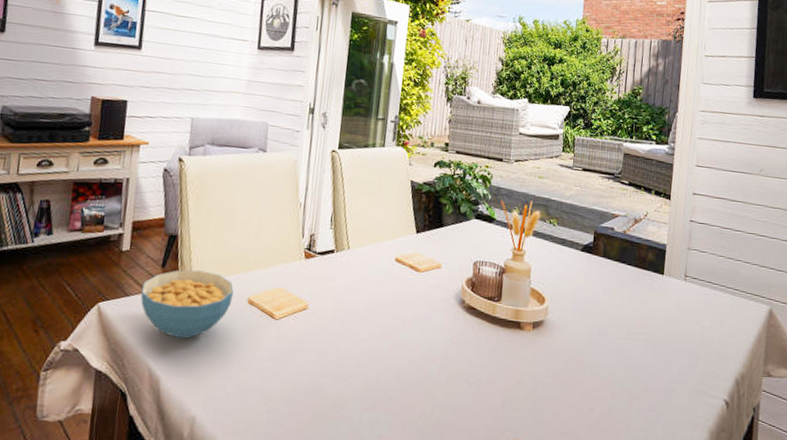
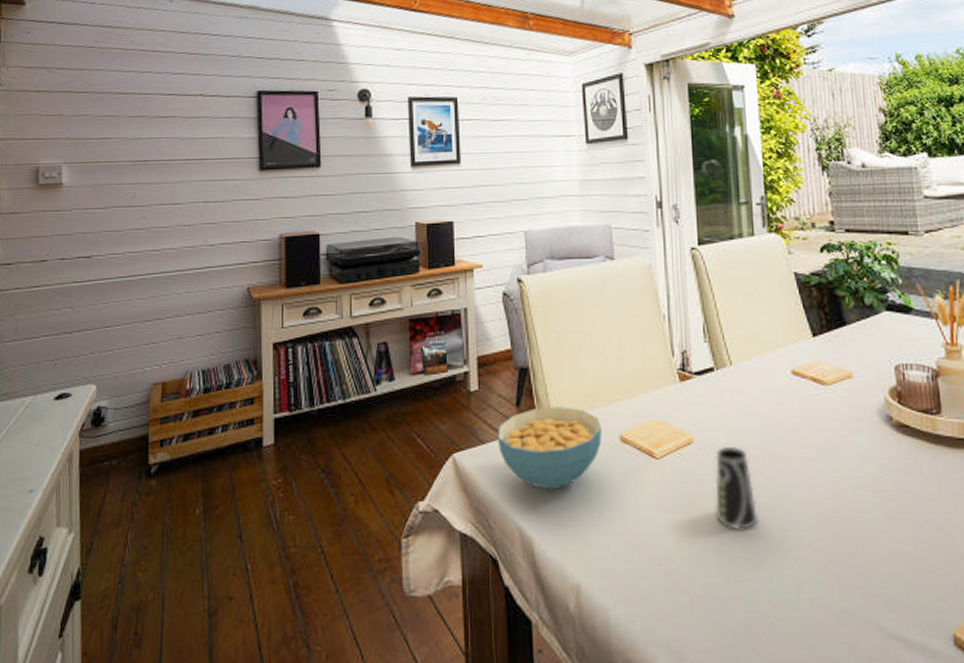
cup: none [317,313,351,380] -> present [715,445,759,530]

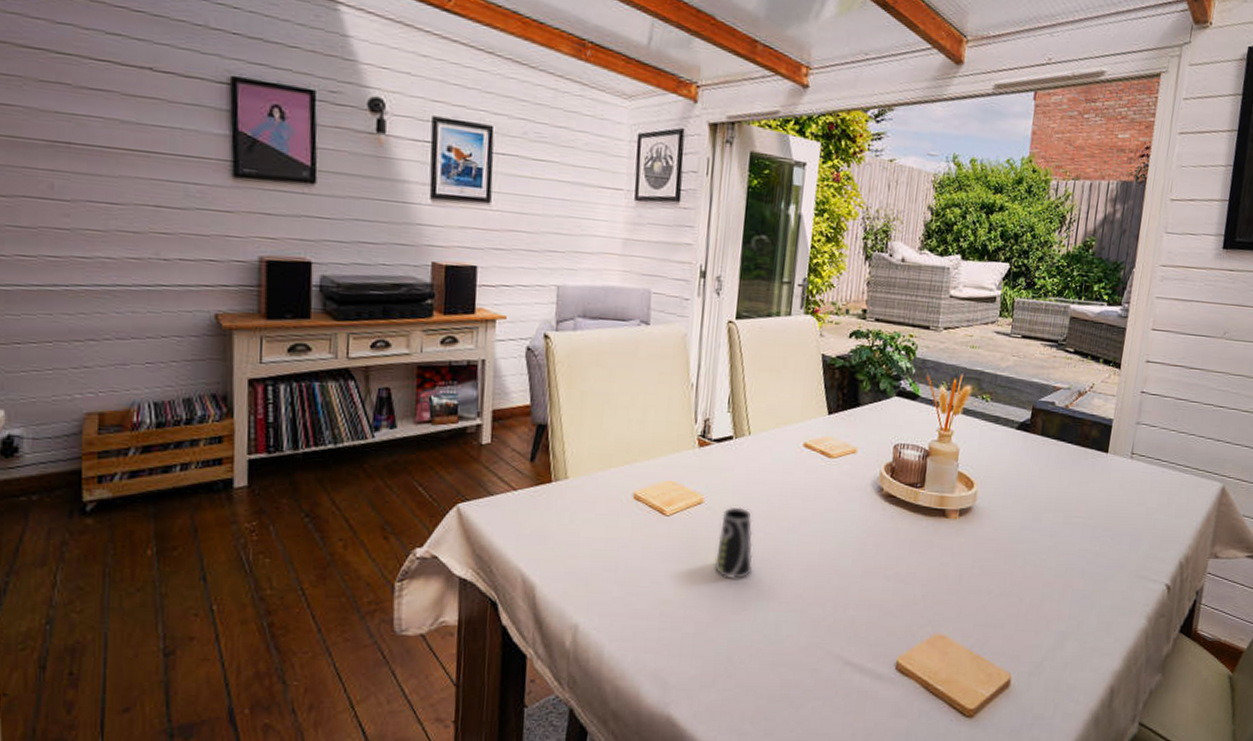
cereal bowl: present [497,407,602,491] -> none [507,463,617,541]

